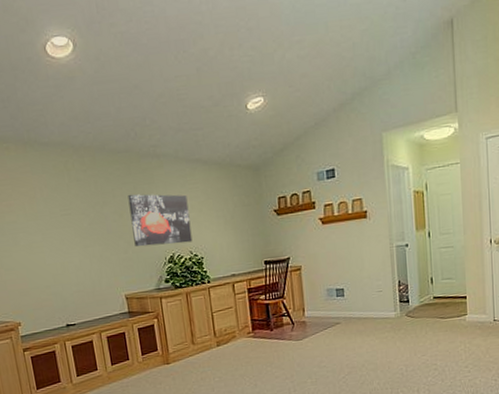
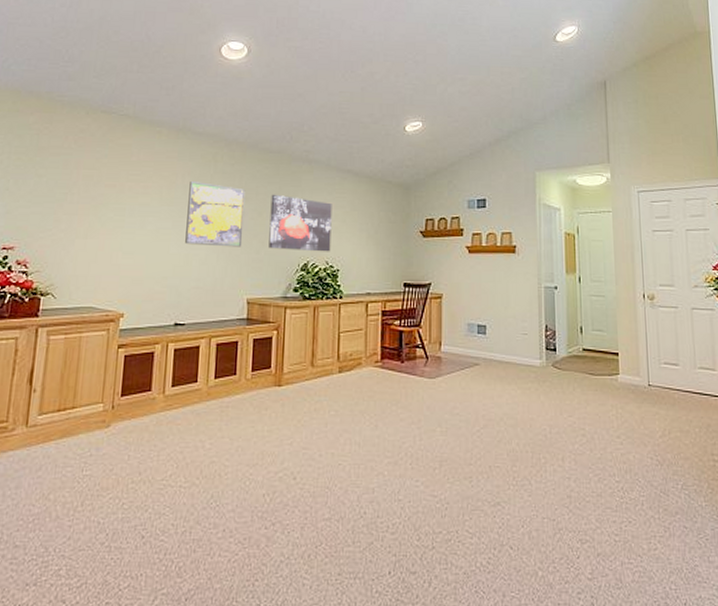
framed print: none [48,192,110,254] -> present [185,182,246,247]

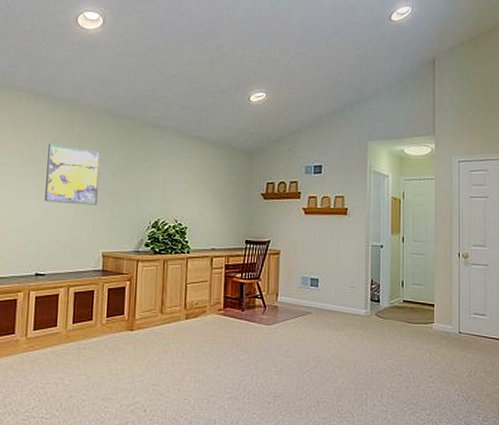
wall art: present [268,194,332,252] -> none [122,157,181,211]

